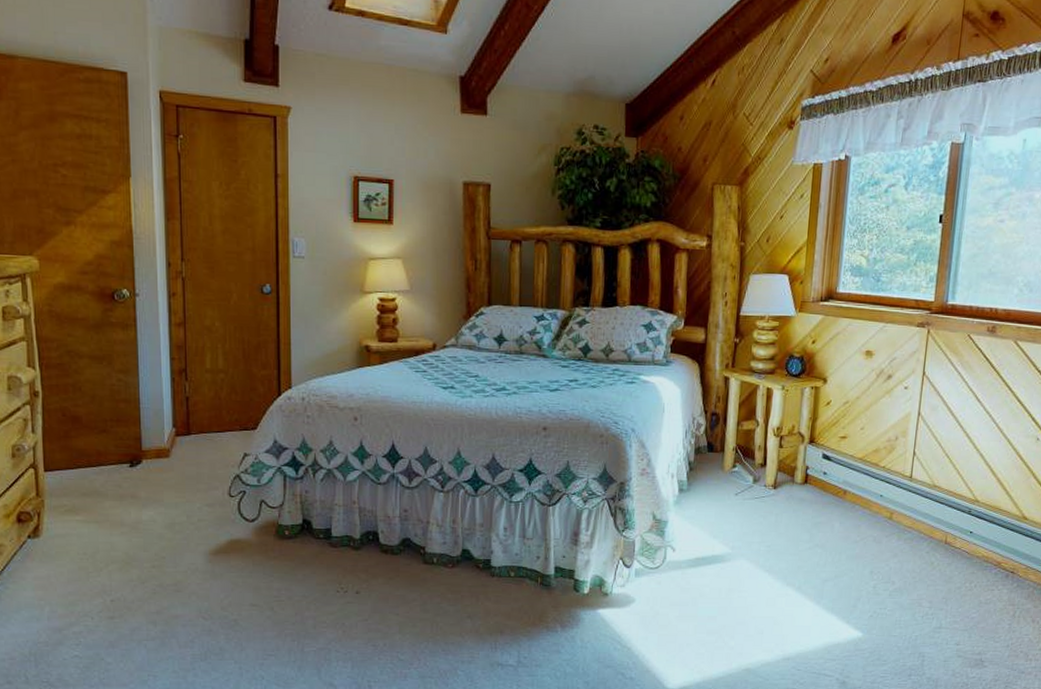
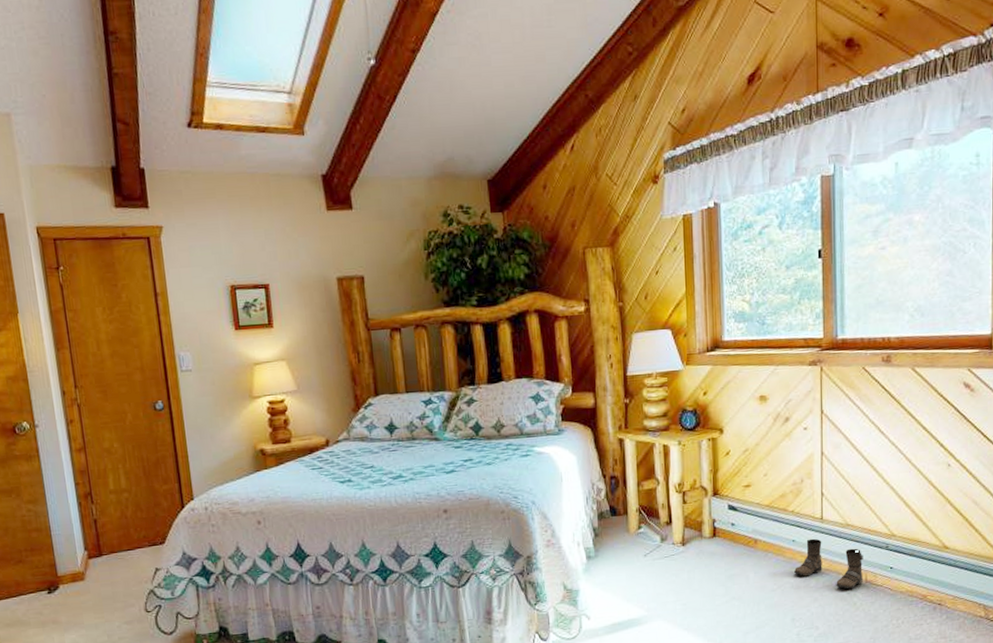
boots: none [877,495,946,549] -> present [793,538,864,590]

